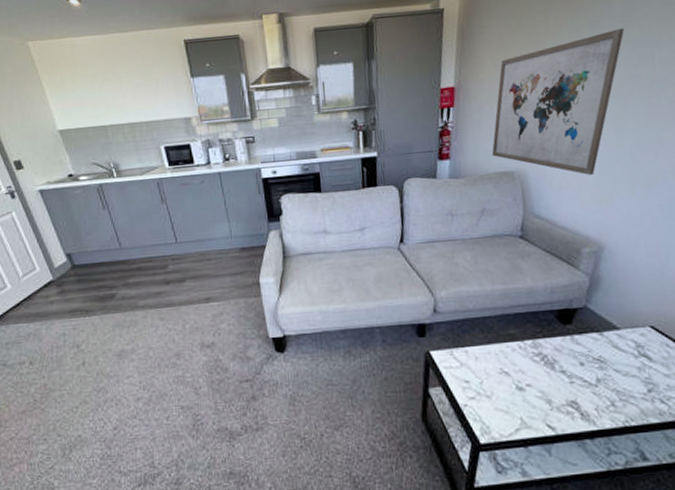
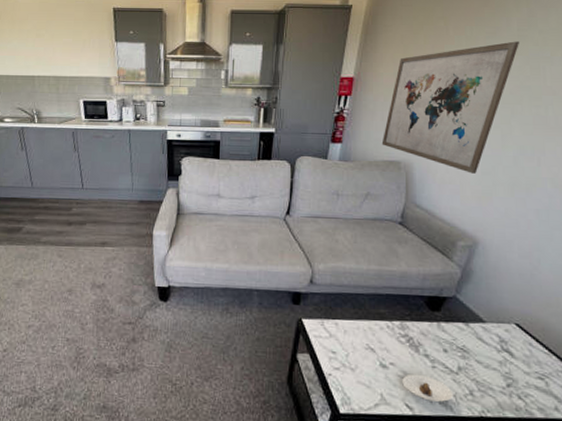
saucer: none [541,392,594,418] -> present [402,374,452,402]

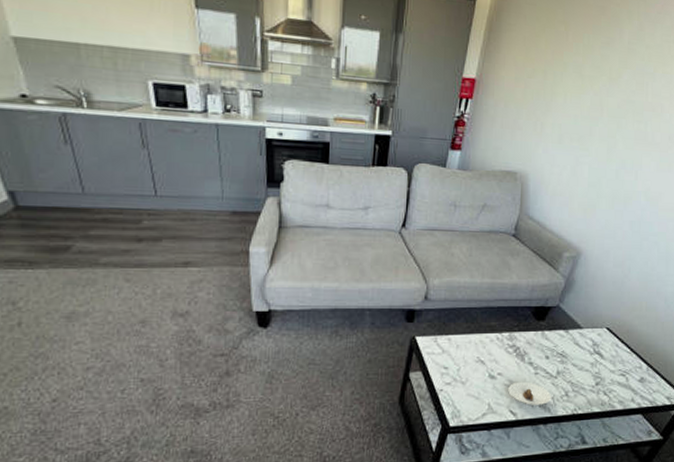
wall art: present [381,41,519,174] -> none [500,54,629,186]

